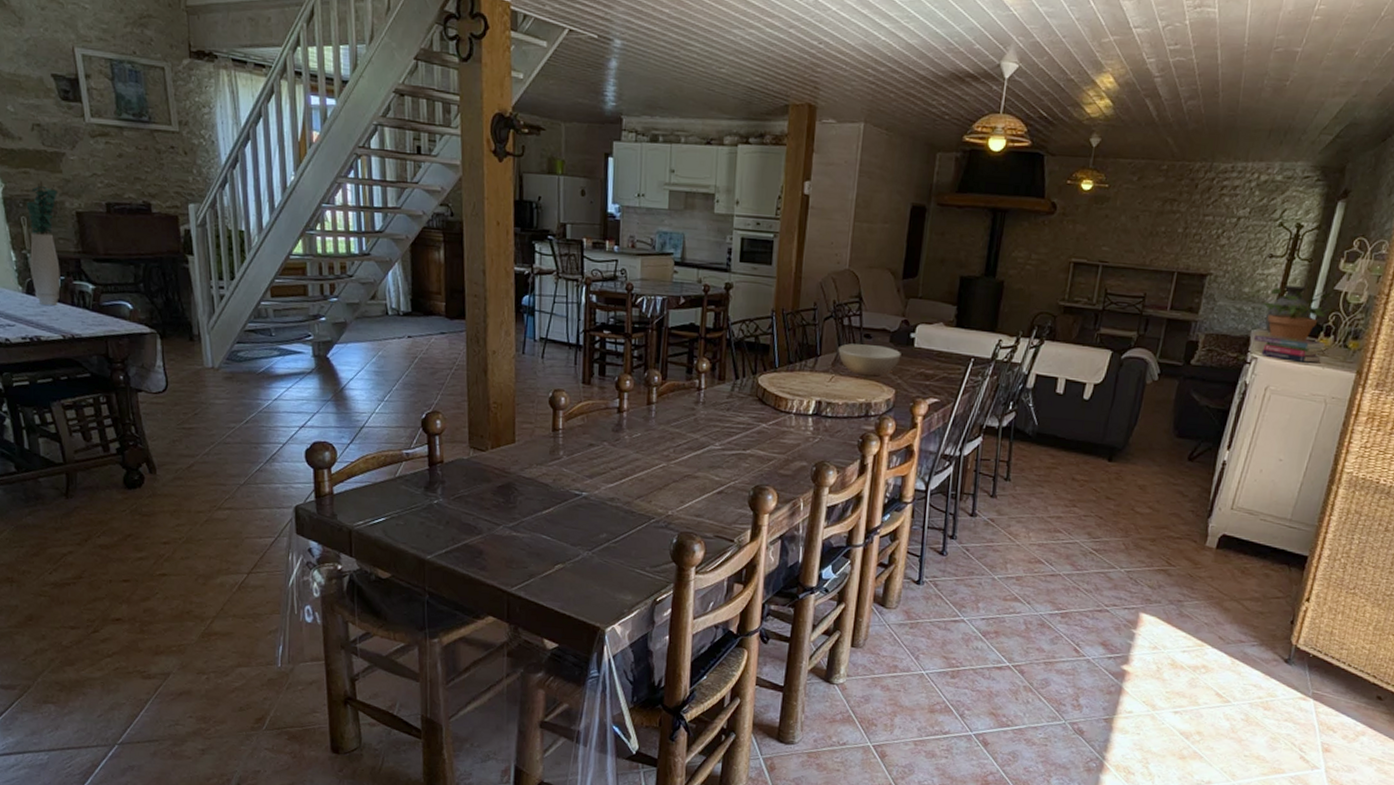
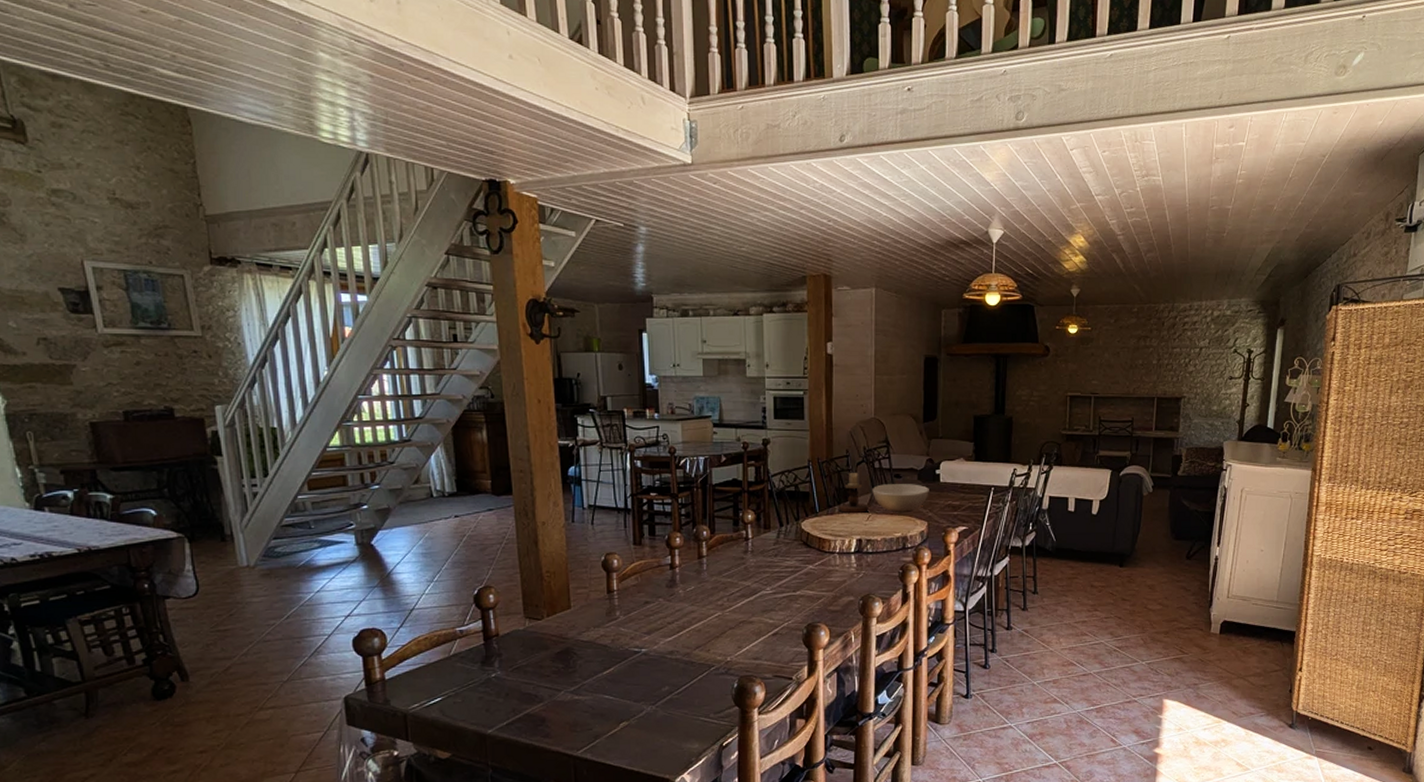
vase: present [26,181,61,306] -> none [32,394,74,519]
candlestick: none [800,328,832,374] -> present [839,473,869,514]
books: present [1253,334,1325,363] -> none [1226,445,1284,465]
potted plant: present [1262,288,1332,341] -> none [1229,404,1285,447]
vase: present [1265,285,1312,334] -> none [1233,402,1270,443]

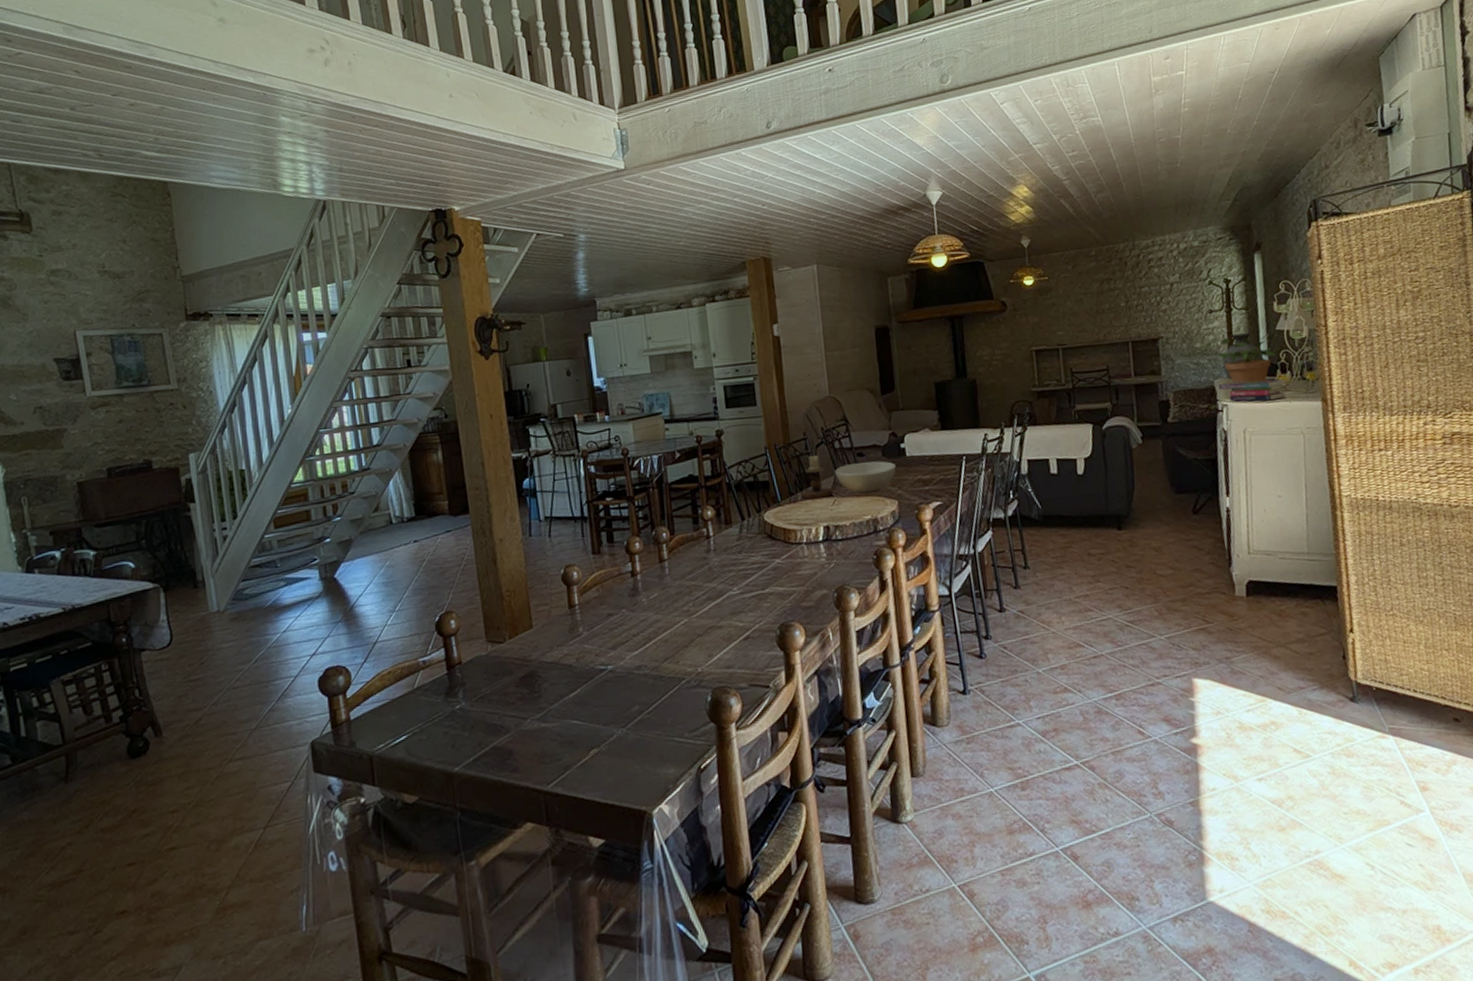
books: none [1226,445,1284,465] -> present [1218,379,1285,402]
potted plant: none [1229,404,1285,447] -> present [1216,333,1280,383]
vase: none [1233,402,1270,443] -> present [1222,333,1265,381]

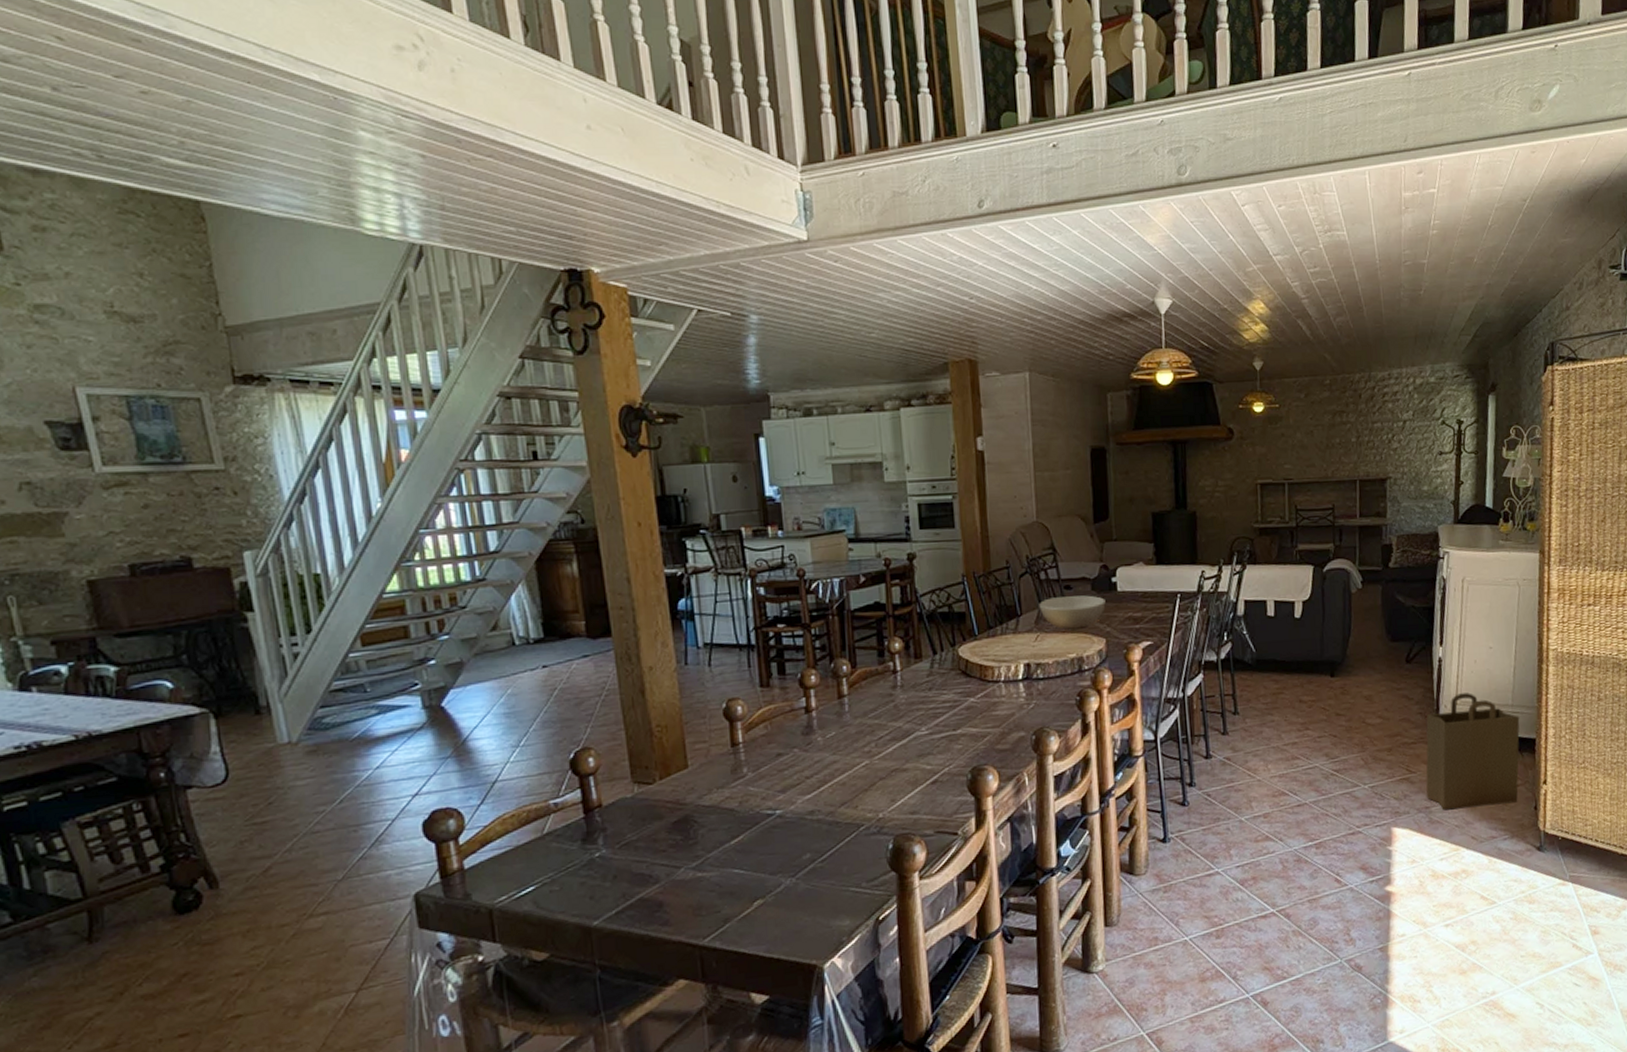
candlestick: present [801,456,833,500] -> none [1001,586,1036,635]
potted plant: present [1216,333,1280,383] -> none [1442,480,1505,530]
books: present [1218,379,1285,402] -> none [1441,527,1506,551]
shopping bag: none [1219,541,1324,661] -> present [1425,692,1520,810]
vase: present [1222,333,1265,381] -> none [1447,478,1489,527]

